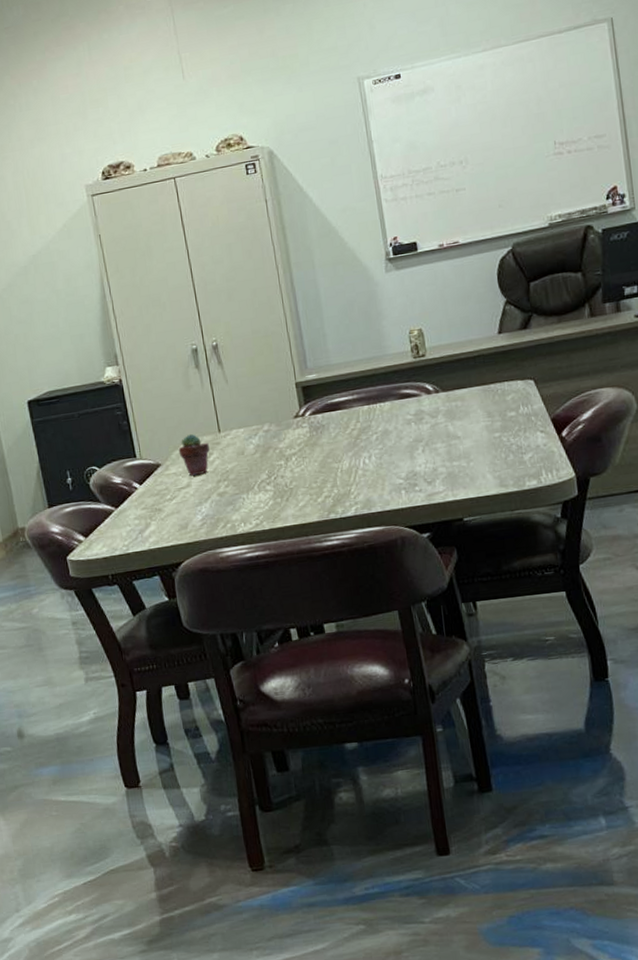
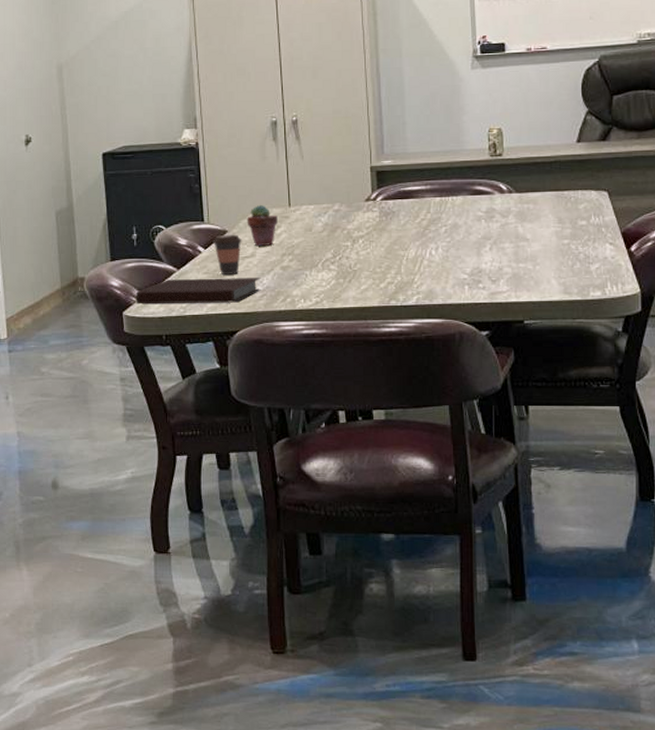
notebook: none [77,507,201,548] -> present [135,278,261,305]
coffee cup: none [147,466,177,509] -> present [212,234,242,276]

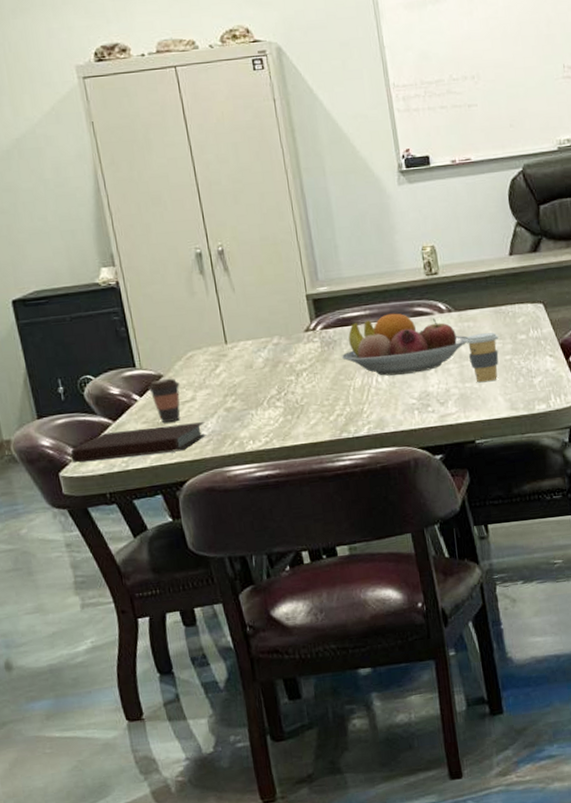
potted succulent: present [247,205,278,246] -> none [182,344,216,388]
fruit bowl: none [398,190,526,249] -> present [341,313,468,376]
coffee cup: none [522,216,559,264] -> present [464,332,499,383]

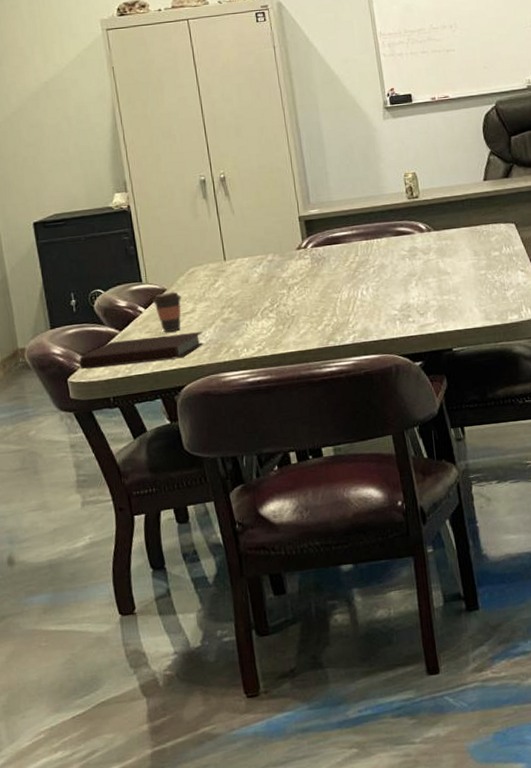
fruit bowl: present [341,313,468,376] -> none [329,232,446,290]
coffee cup: present [464,332,499,383] -> none [442,250,475,295]

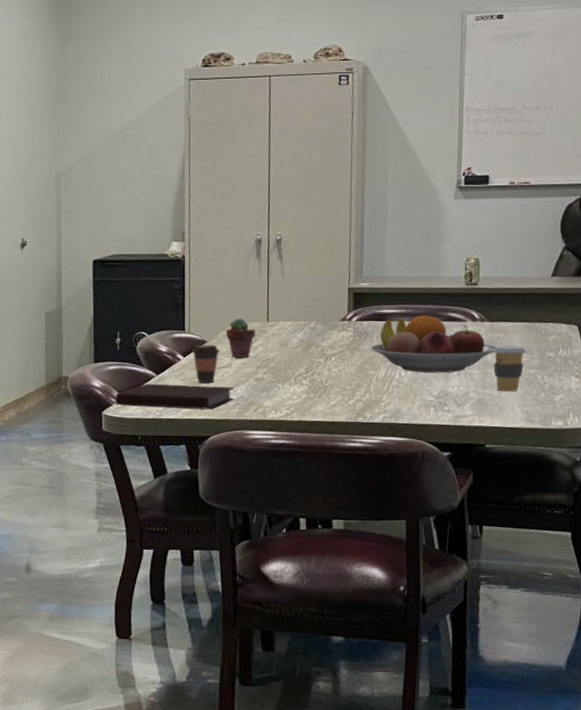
potted succulent: none [184,261,215,301] -> present [225,318,256,357]
fruit bowl: none [329,232,446,290] -> present [370,315,495,373]
coffee cup: none [442,250,475,295] -> present [491,345,528,392]

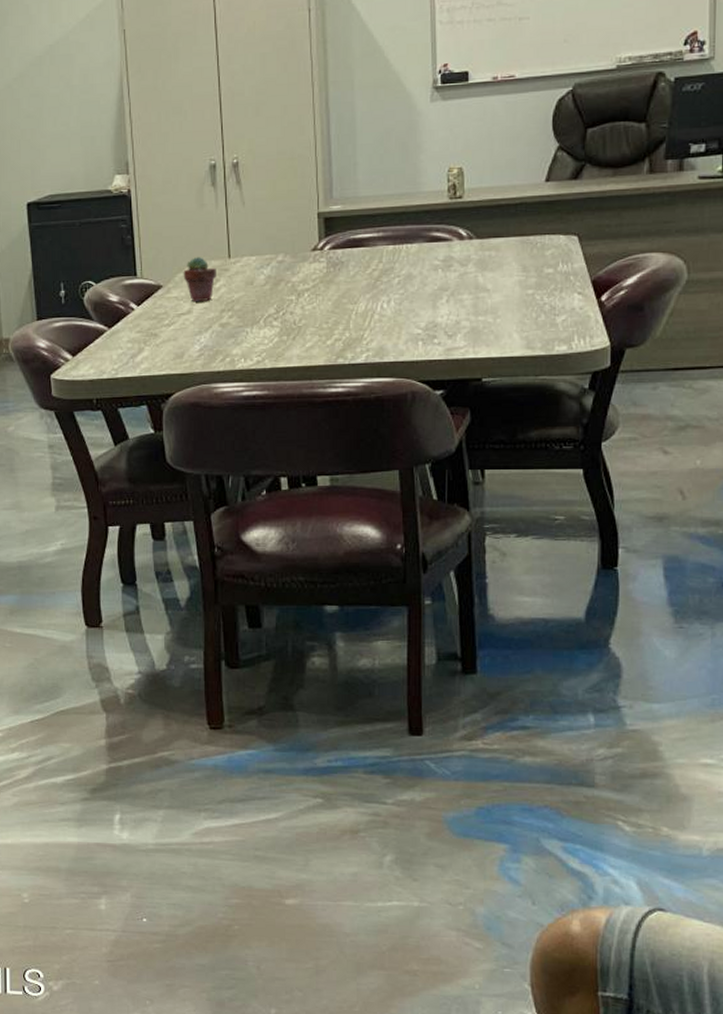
notebook: present [115,384,236,410] -> none [64,336,198,367]
coffee cup: present [191,344,220,383] -> none [146,289,178,334]
fruit bowl: present [370,315,495,373] -> none [347,237,487,302]
coffee cup: present [491,345,528,392] -> none [483,264,523,317]

